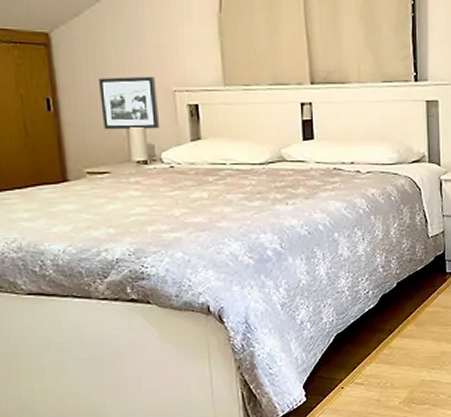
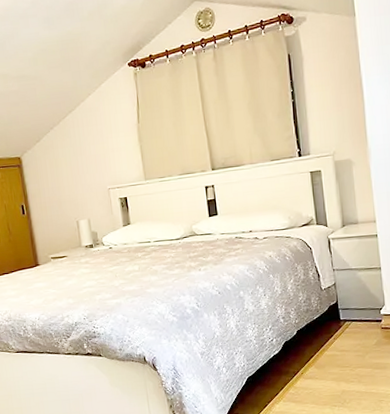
picture frame: present [98,76,160,130] -> none [55,179,100,224]

